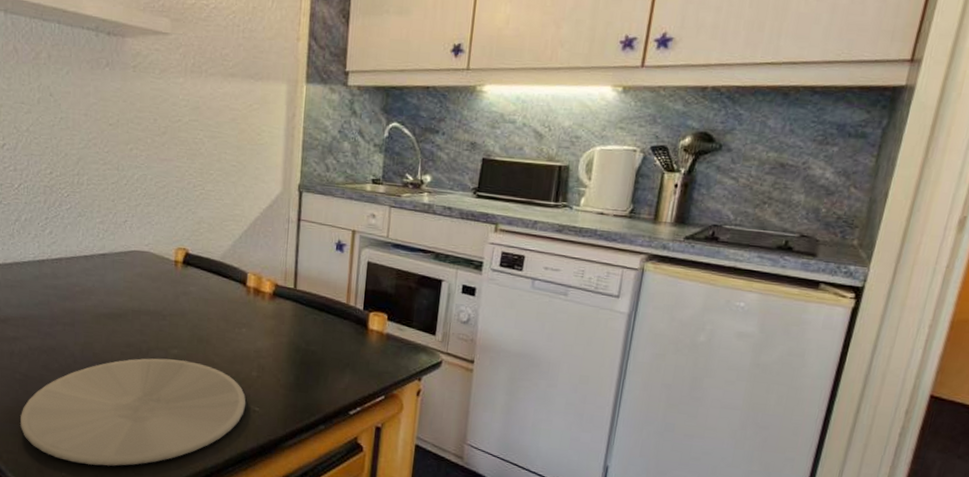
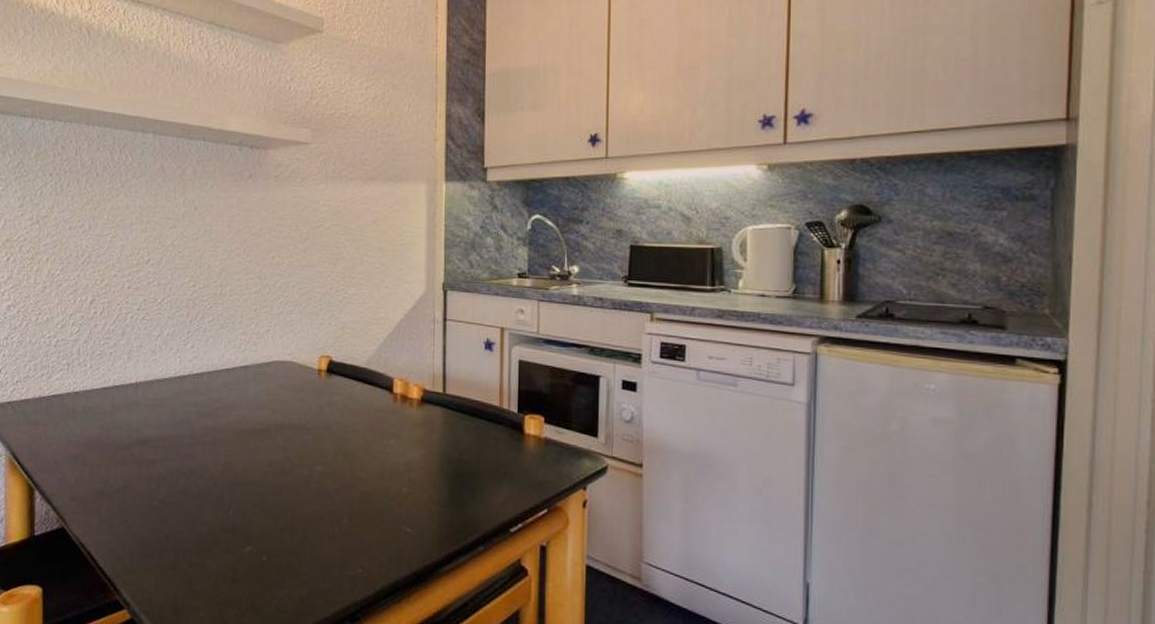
plate: present [20,358,246,466] -> none [156,476,397,603]

